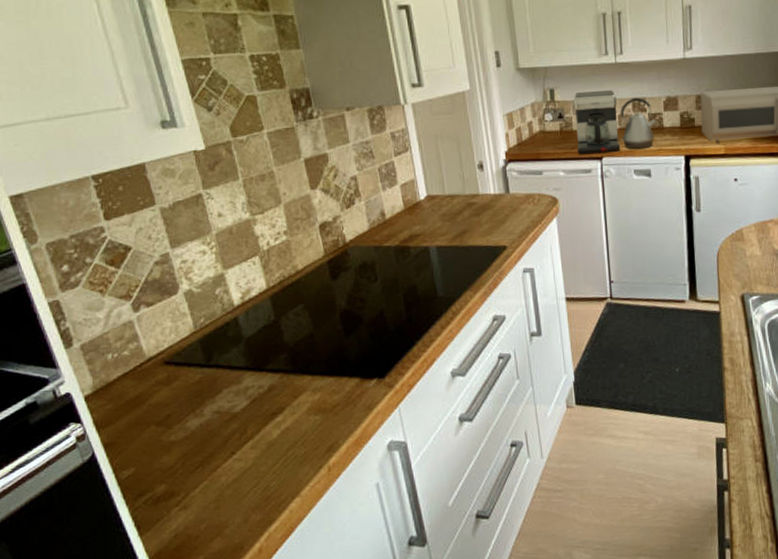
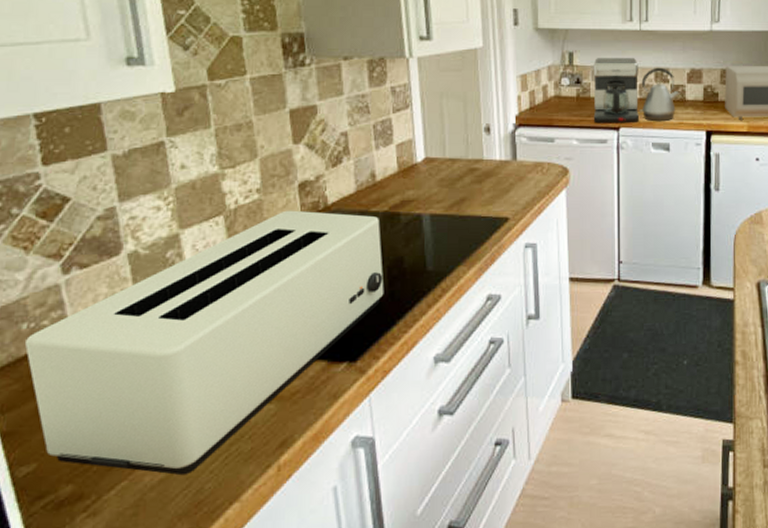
toaster: none [112,248,403,476] -> present [25,210,384,476]

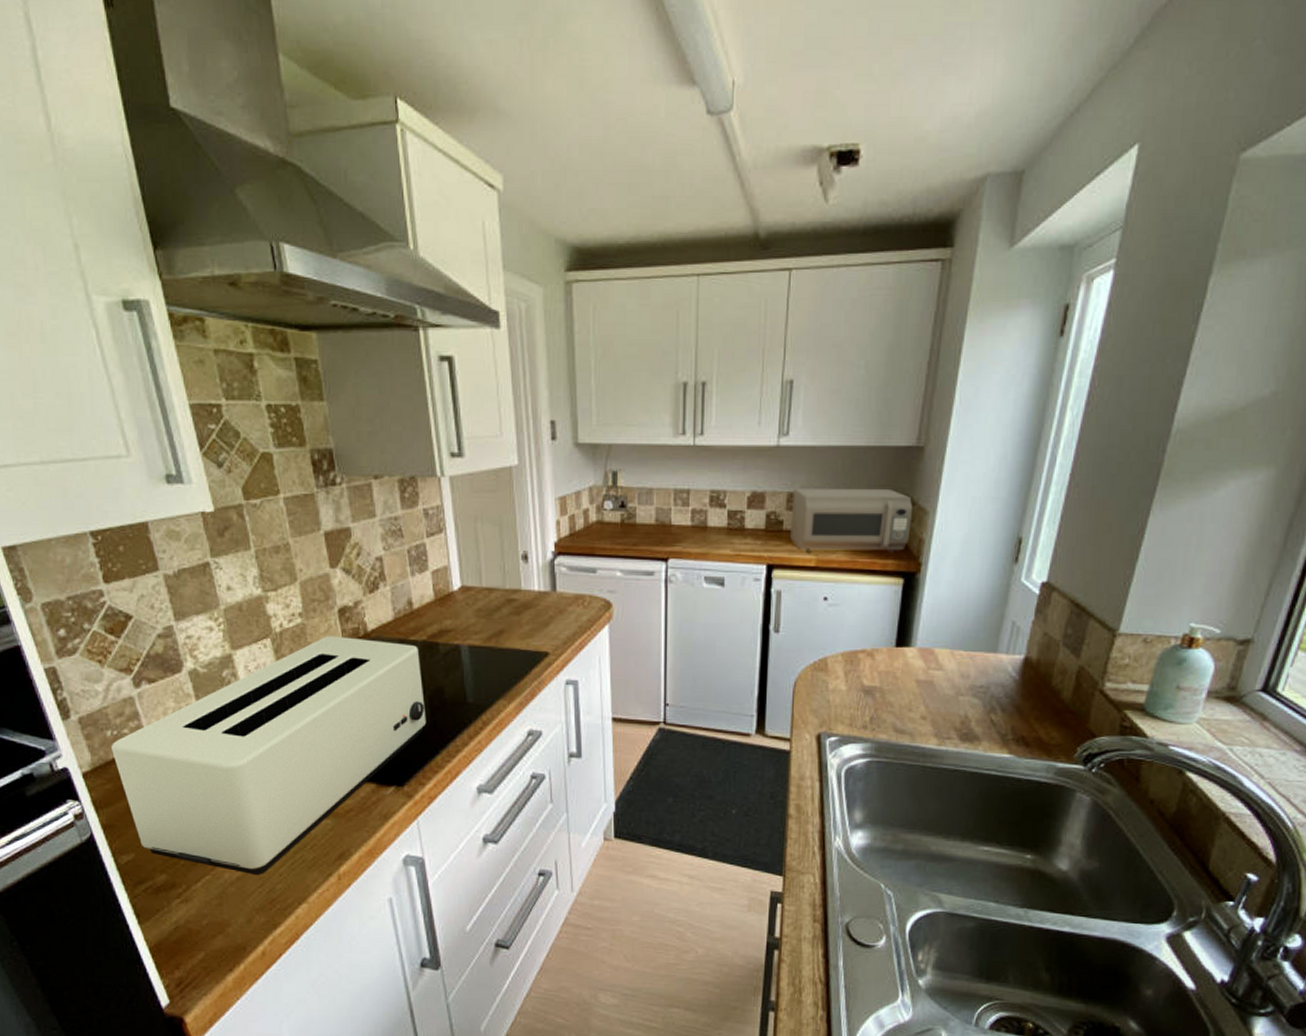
coffee maker: present [593,58,639,124] -> none [639,478,691,554]
kettle: present [640,67,681,122] -> none [692,489,739,553]

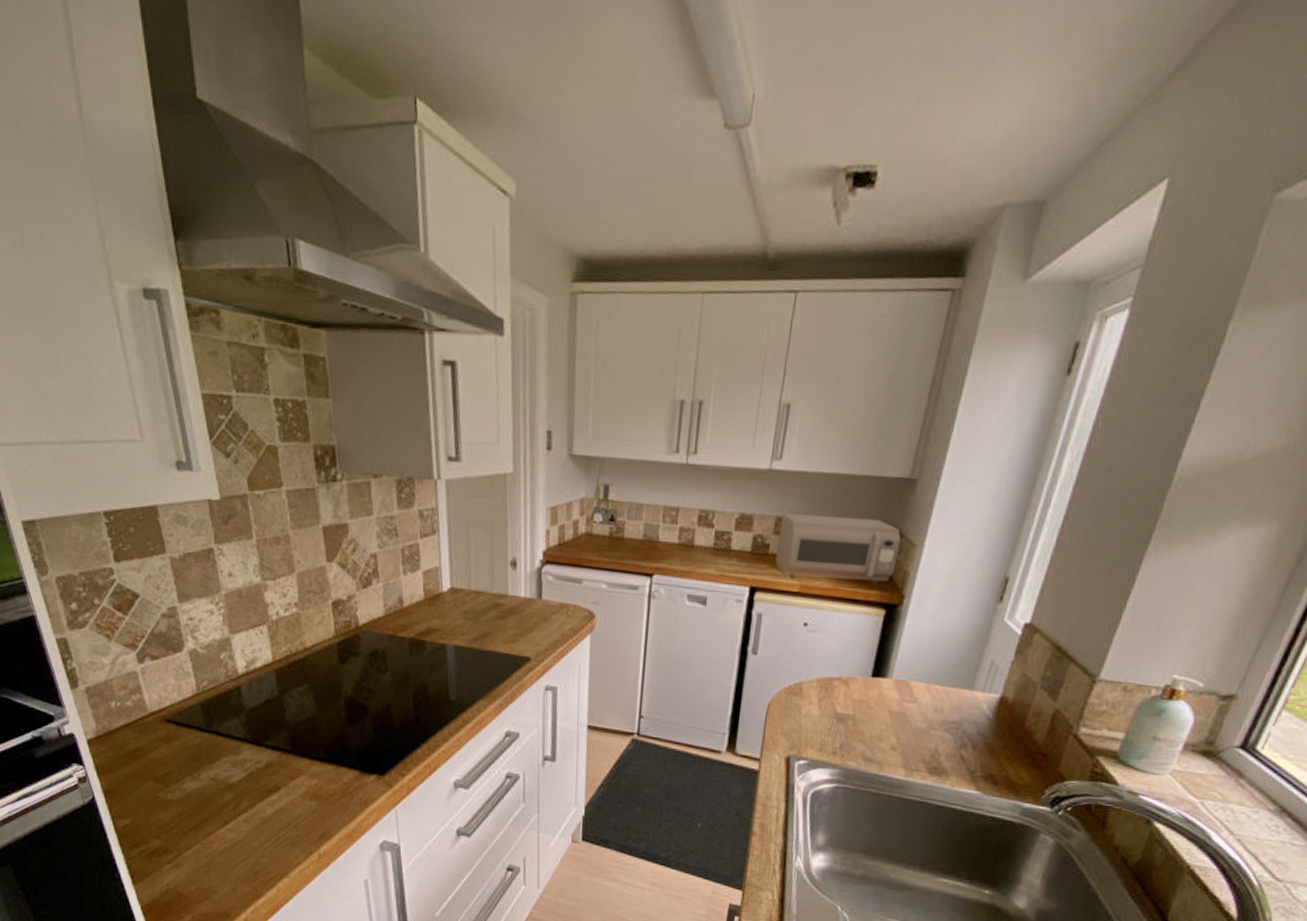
toaster: present [111,635,427,876] -> none [115,626,410,848]

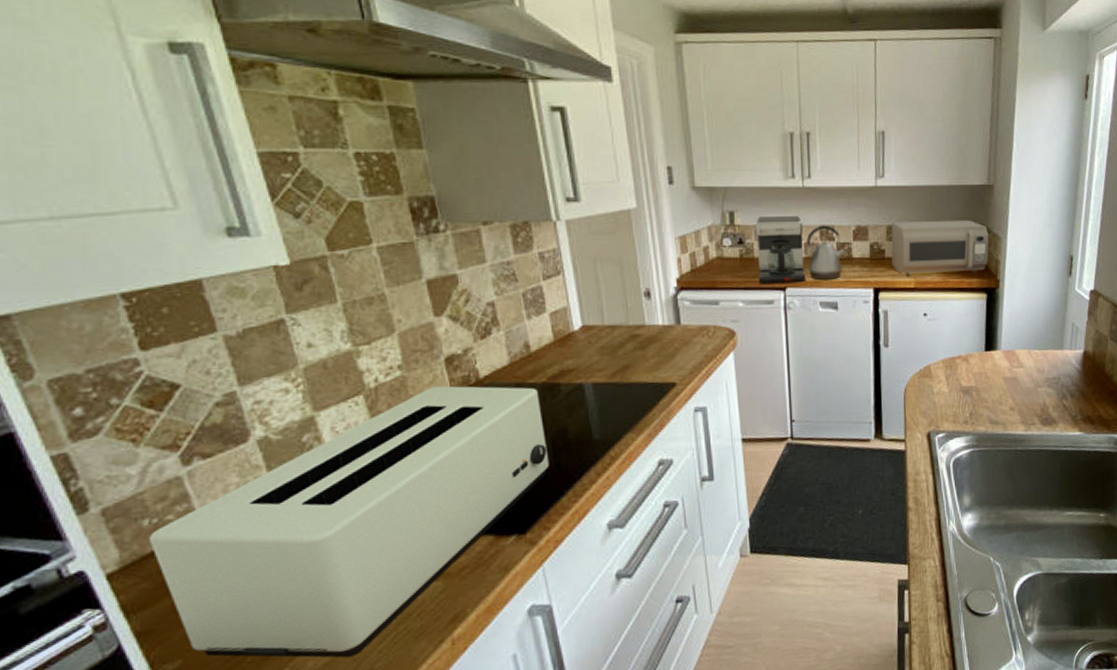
toaster: none [115,626,410,848] -> present [150,385,550,658]
coffee maker: none [625,493,681,570] -> present [755,216,805,285]
kettle: none [677,509,726,572] -> present [806,225,847,281]

